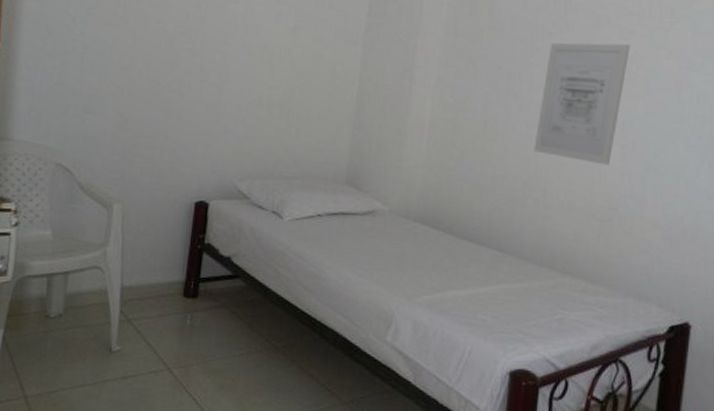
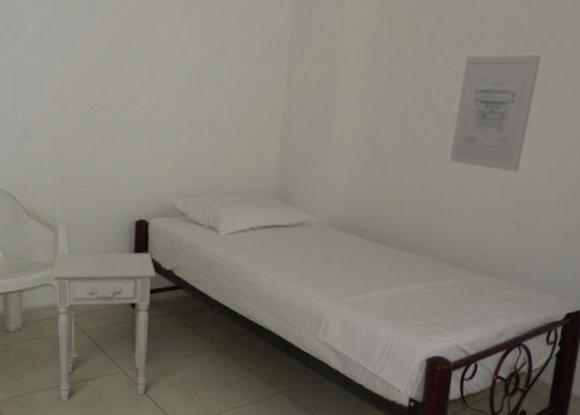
nightstand: none [97,232,212,401] -> present [50,252,155,402]

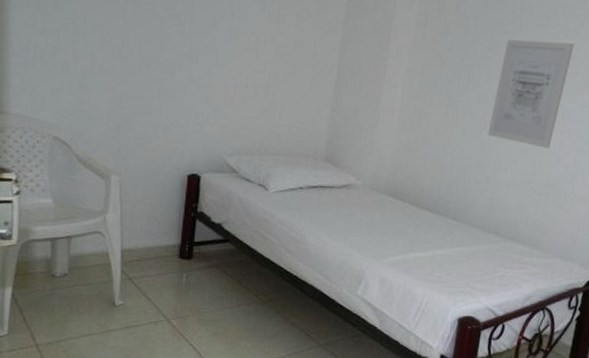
nightstand: present [50,252,155,402] -> none [99,201,205,348]

